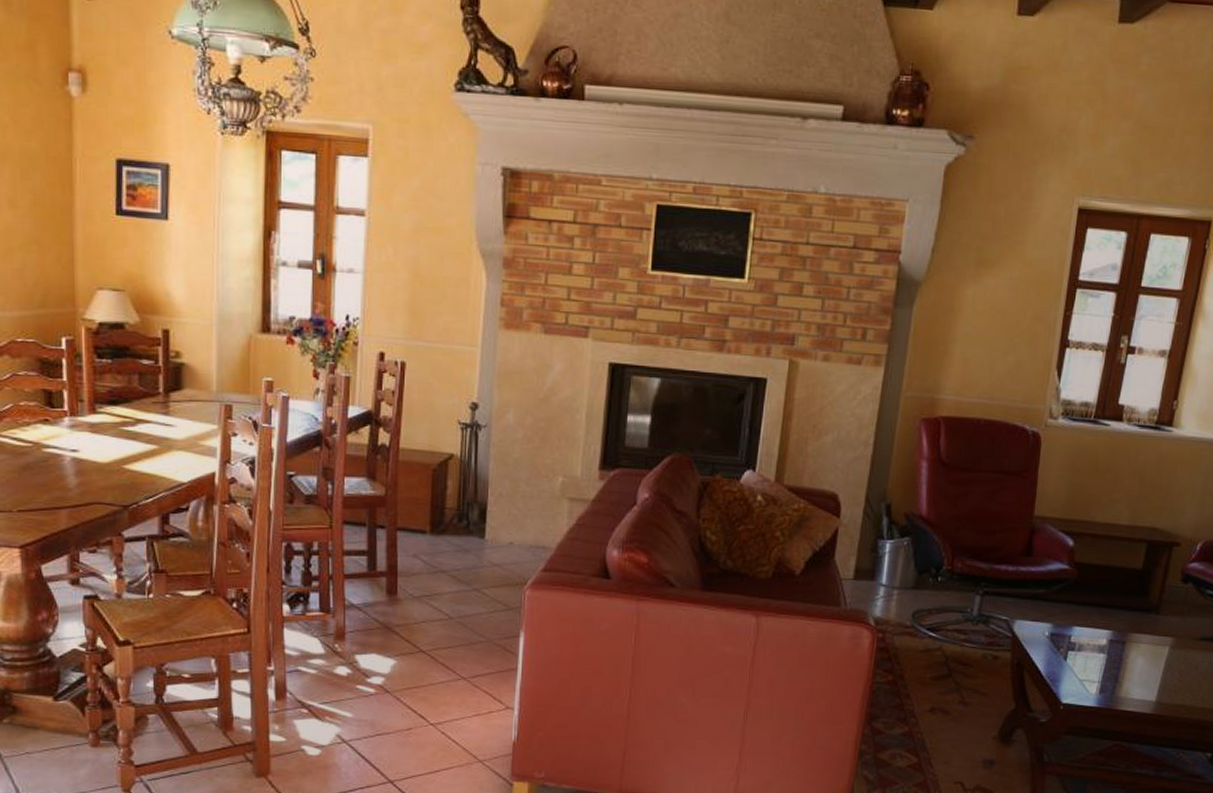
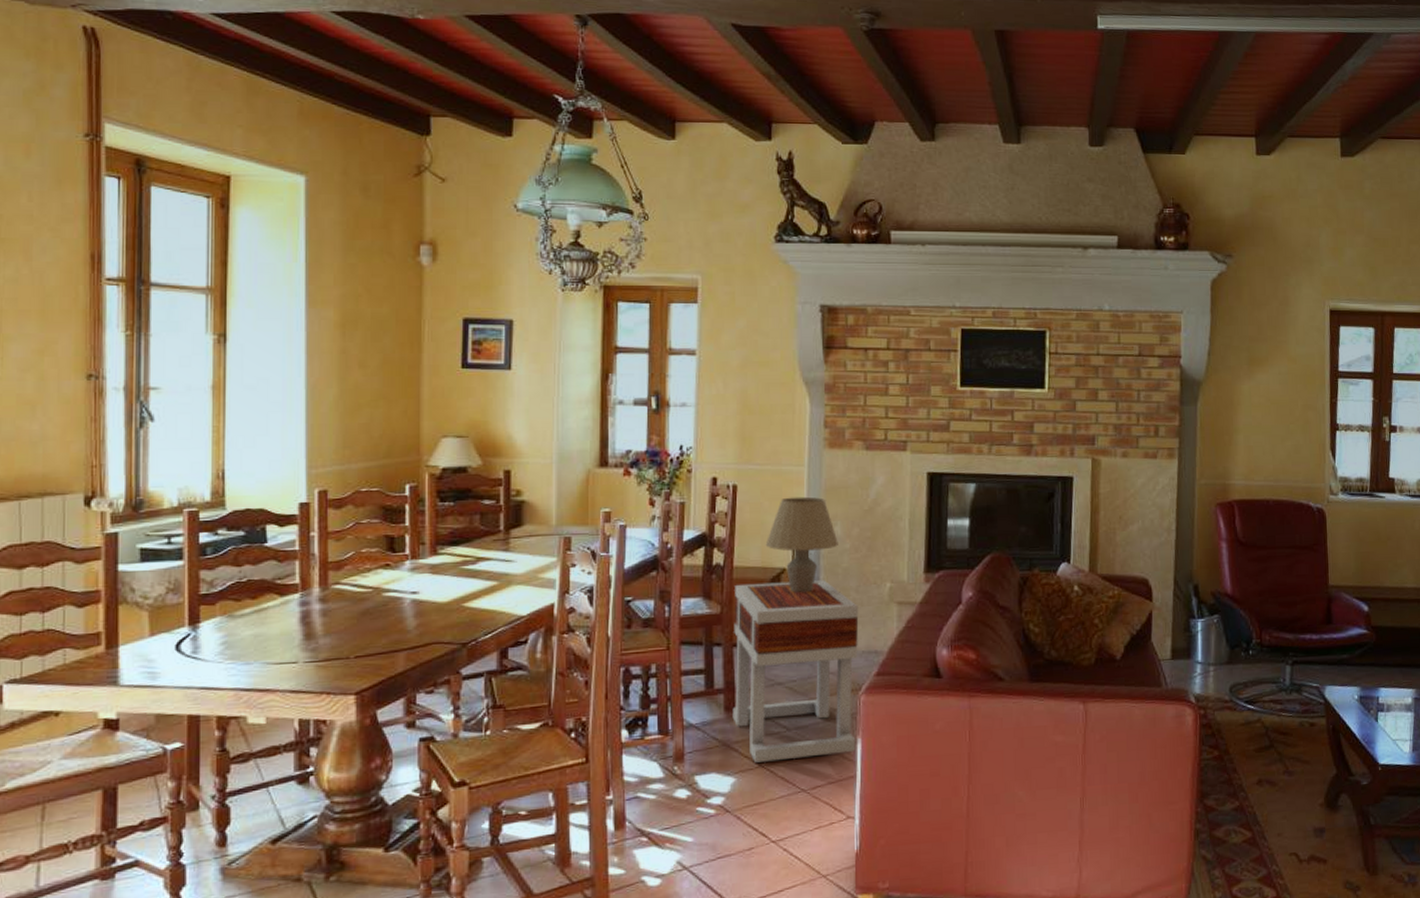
side table: none [394,467,528,647] -> present [732,580,859,763]
table lamp: none [433,379,510,480] -> present [765,496,838,592]

